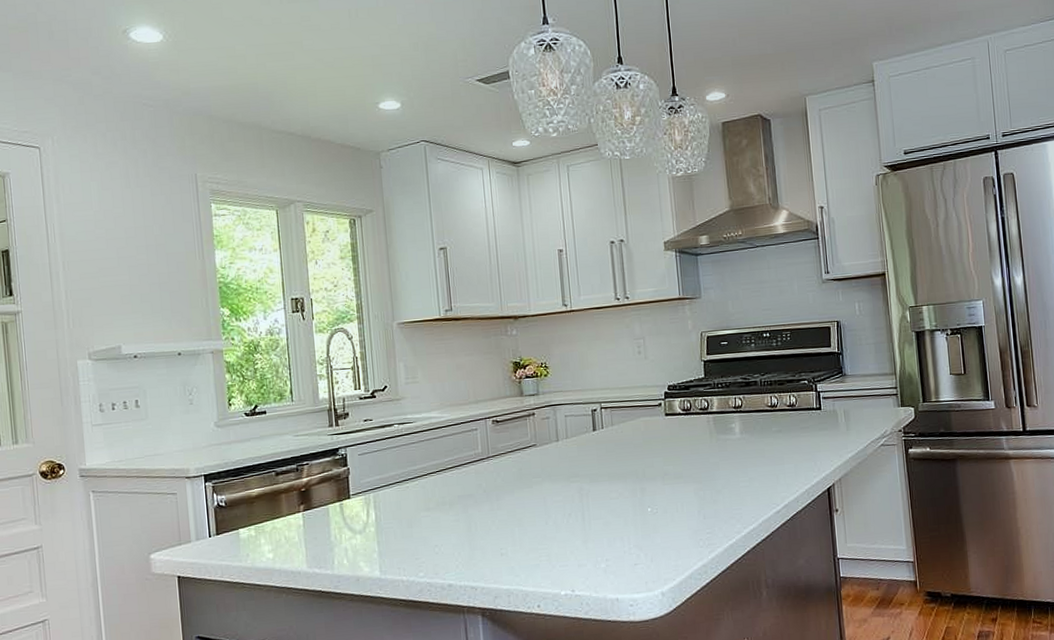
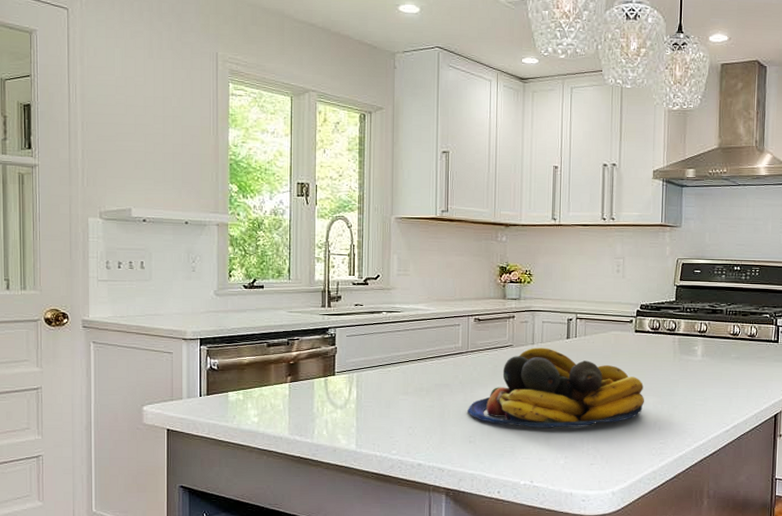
fruit bowl: none [495,443,685,532] -> present [468,347,645,428]

